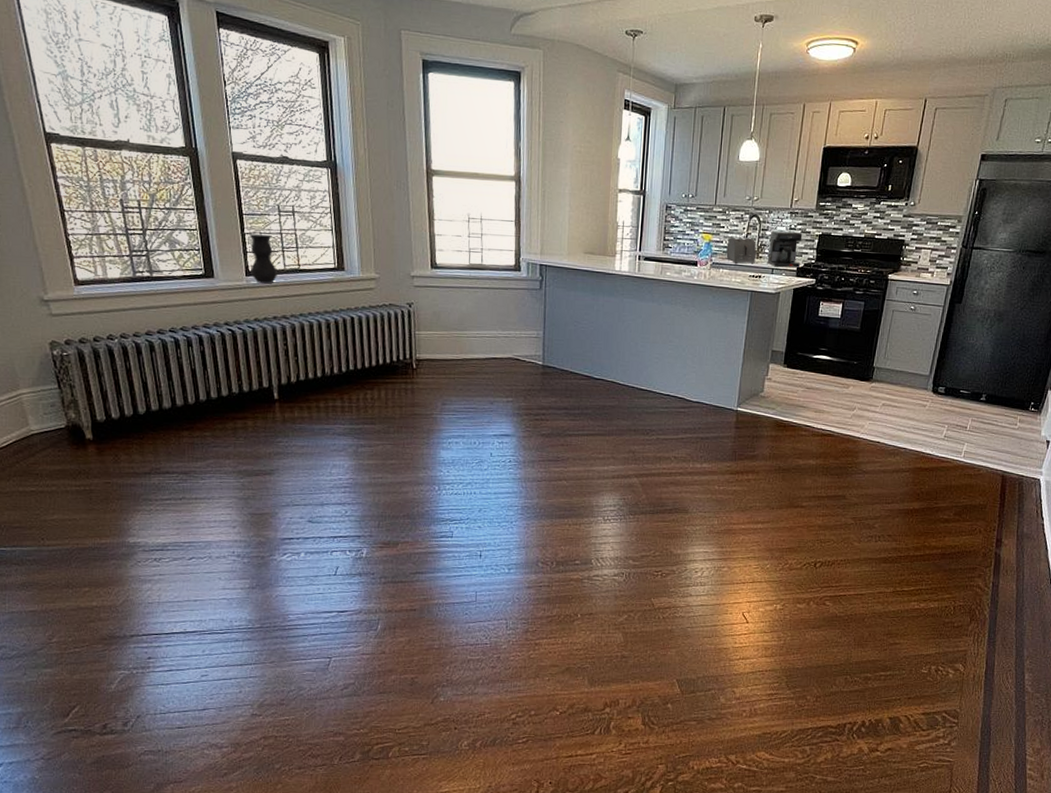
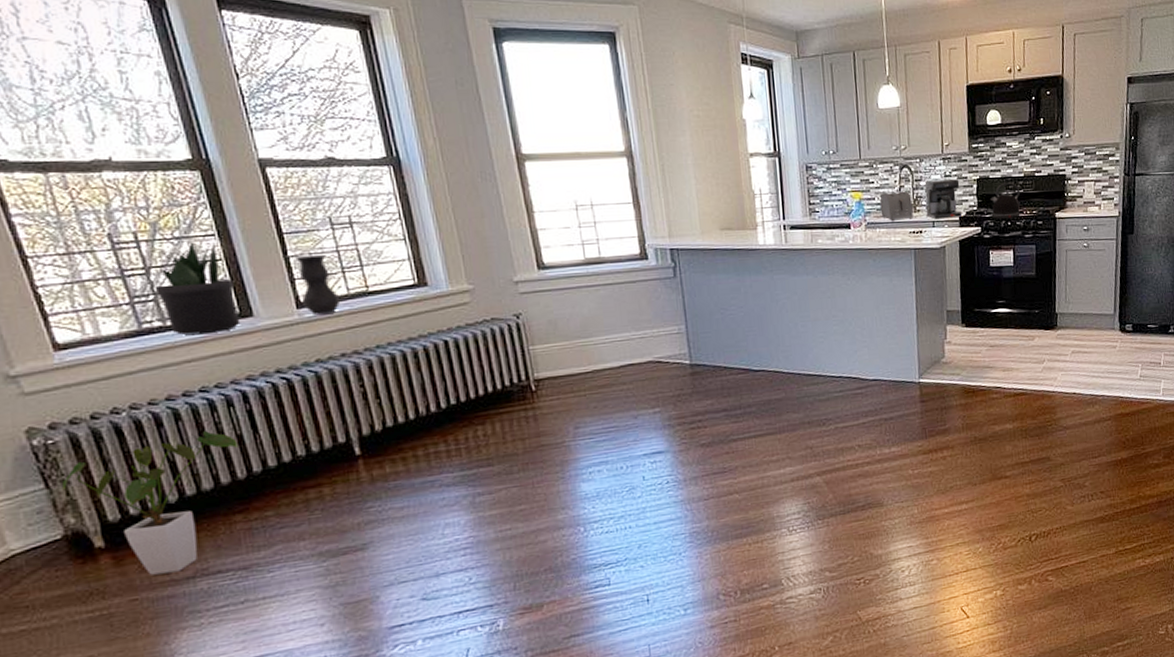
house plant: none [69,363,192,467] -> present [61,431,238,575]
planter: none [147,212,204,287] -> present [154,240,241,336]
kettle: none [827,241,859,275] -> present [990,182,1021,219]

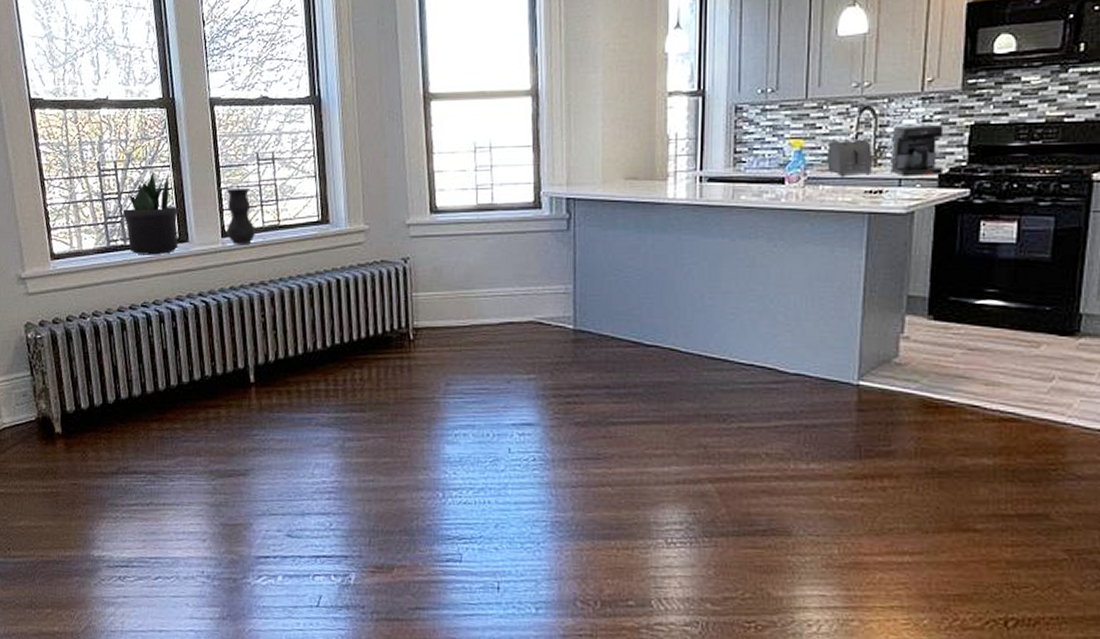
house plant: present [61,431,238,575] -> none [41,342,163,466]
kettle: present [990,182,1021,219] -> none [988,130,1038,179]

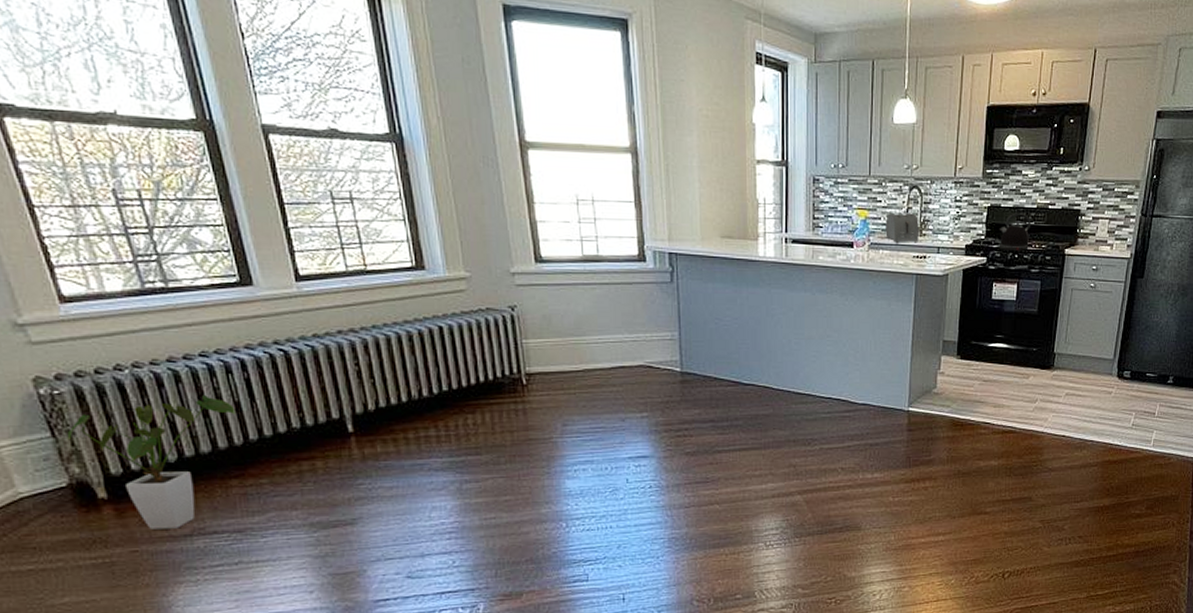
house plant: none [41,342,163,466] -> present [67,395,236,529]
planter: present [122,170,179,255] -> none [157,203,241,299]
vase: present [225,187,257,245] -> none [293,227,339,290]
coffee maker: present [890,124,944,177] -> none [932,203,970,246]
kettle: none [988,130,1038,179] -> present [999,212,1032,251]

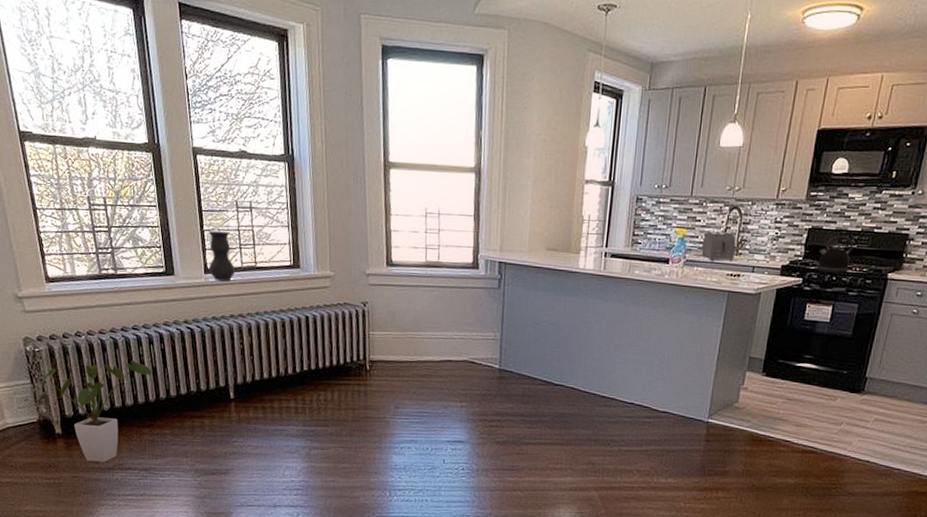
vase: none [293,227,339,290] -> present [207,230,236,282]

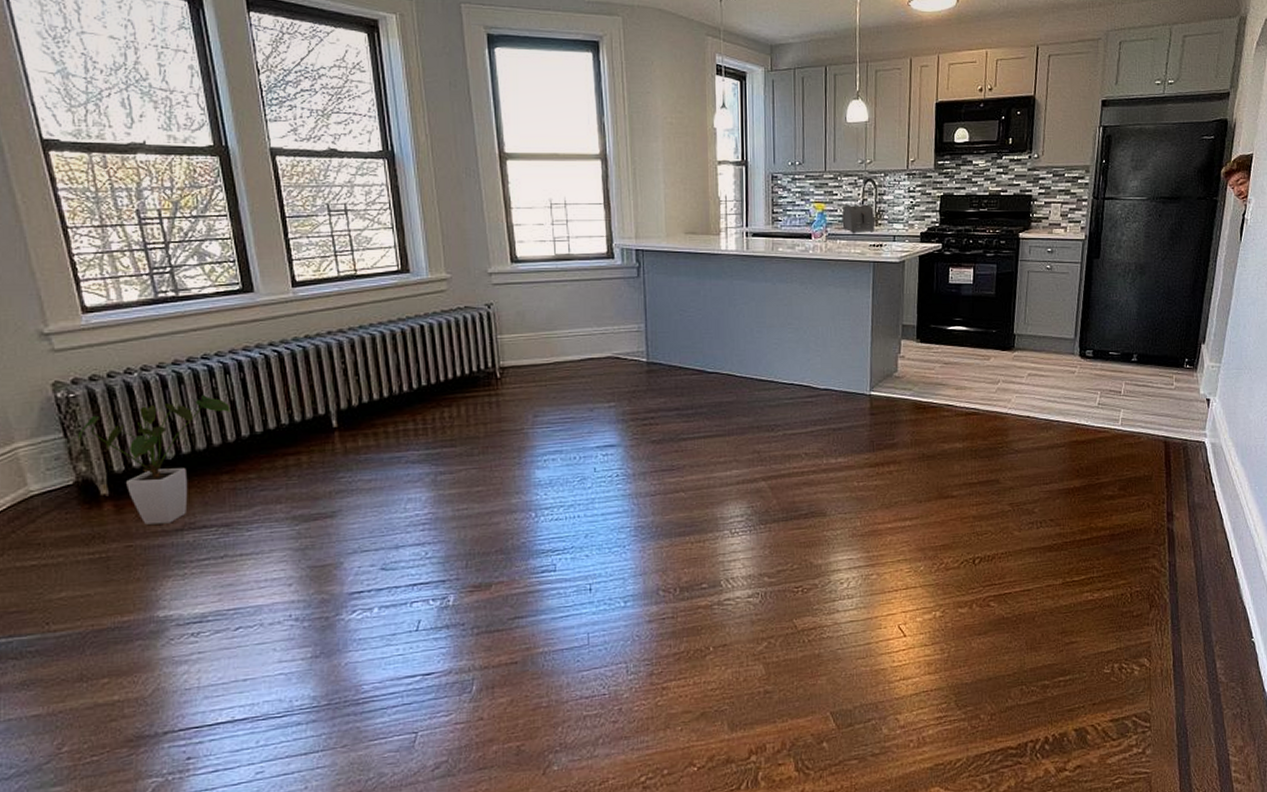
vase: present [207,230,236,282] -> none [293,238,331,295]
kettle: present [816,235,854,273] -> none [952,200,985,236]

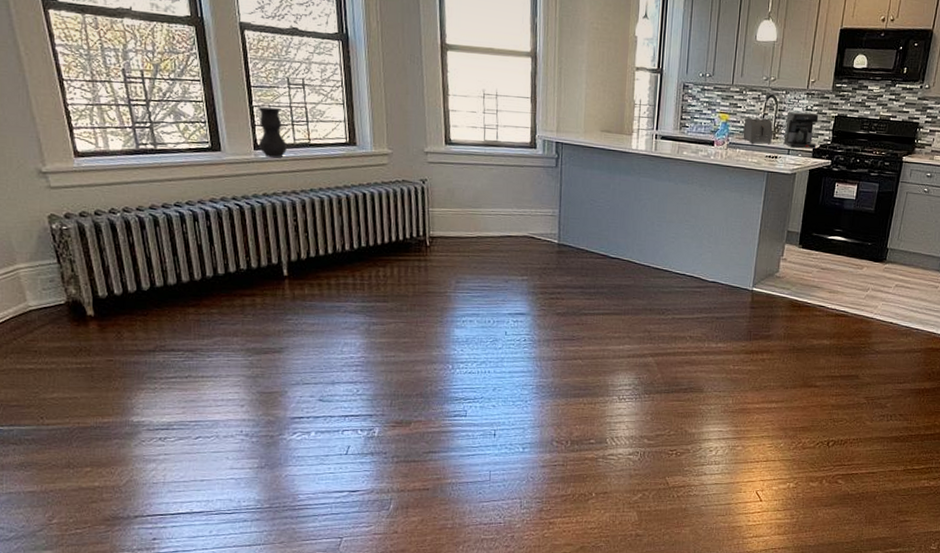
house plant: present [77,395,230,525] -> none [69,238,198,345]
vase: none [293,238,331,295] -> present [256,107,288,158]
coffee maker: none [887,194,923,234] -> present [783,111,819,149]

